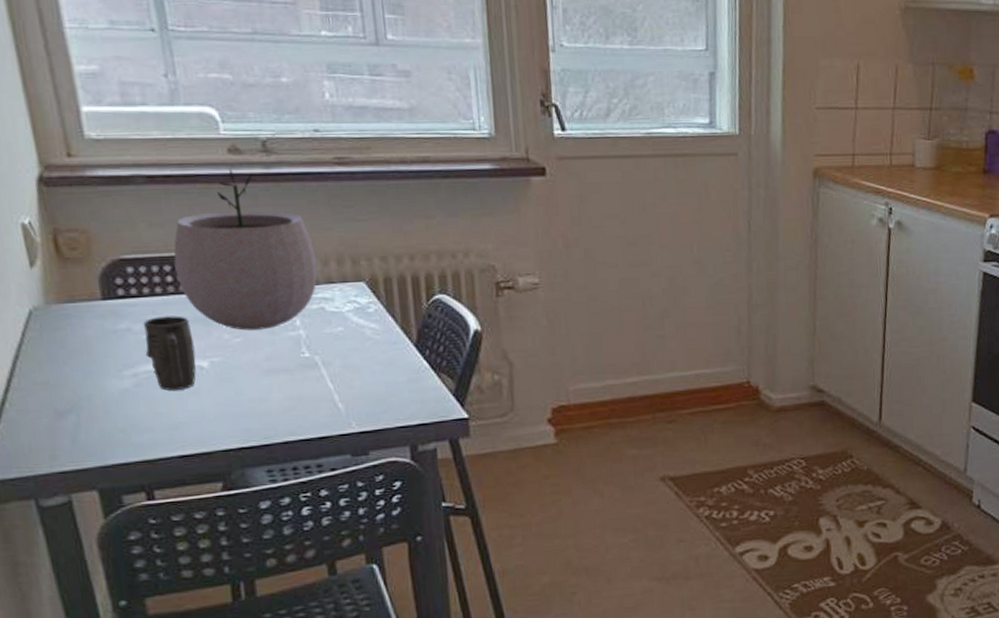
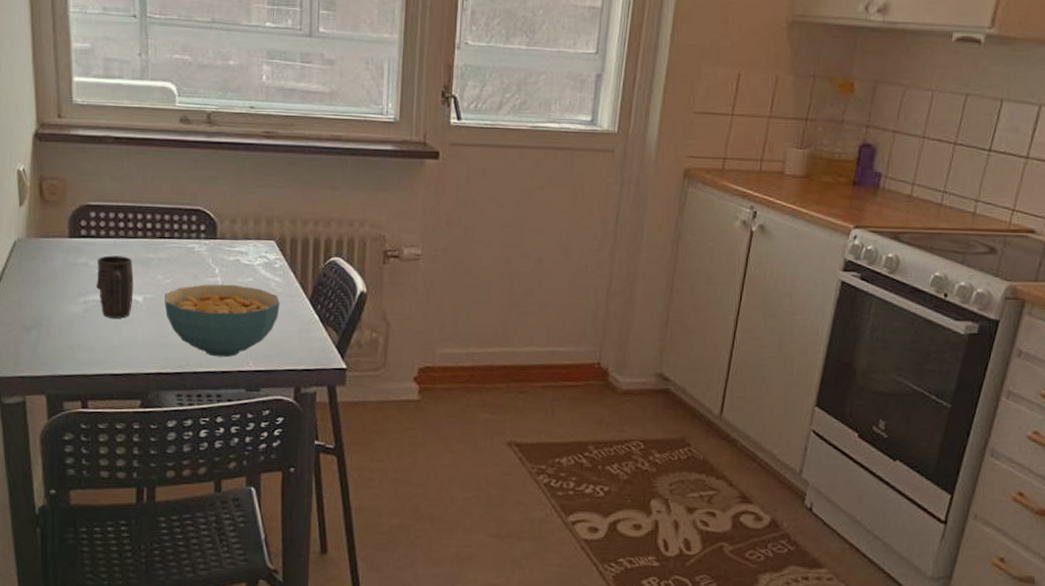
plant pot: present [173,168,318,331] -> none [127,135,238,274]
cereal bowl: none [236,336,381,422] -> present [164,284,280,357]

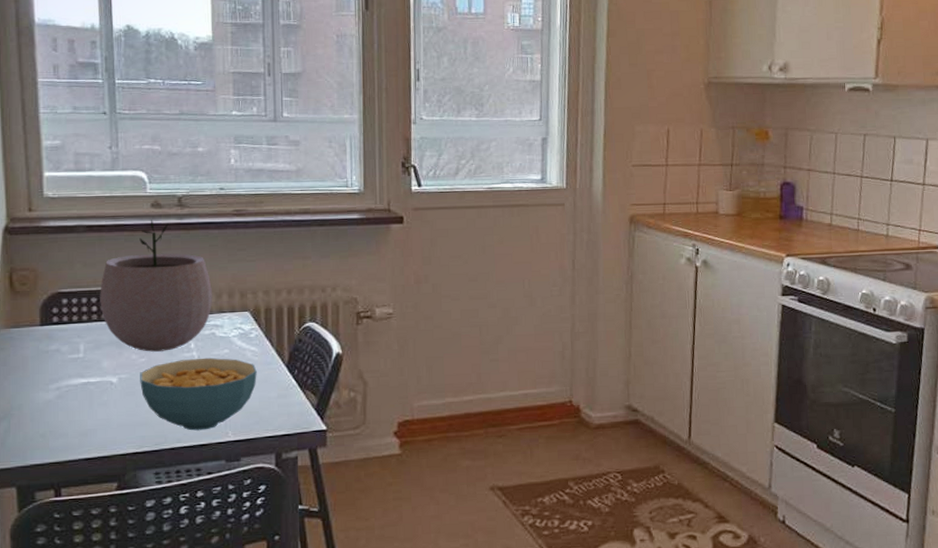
mug: present [95,255,134,319] -> none [68,339,108,402]
plant pot: none [127,135,238,274] -> present [100,219,212,352]

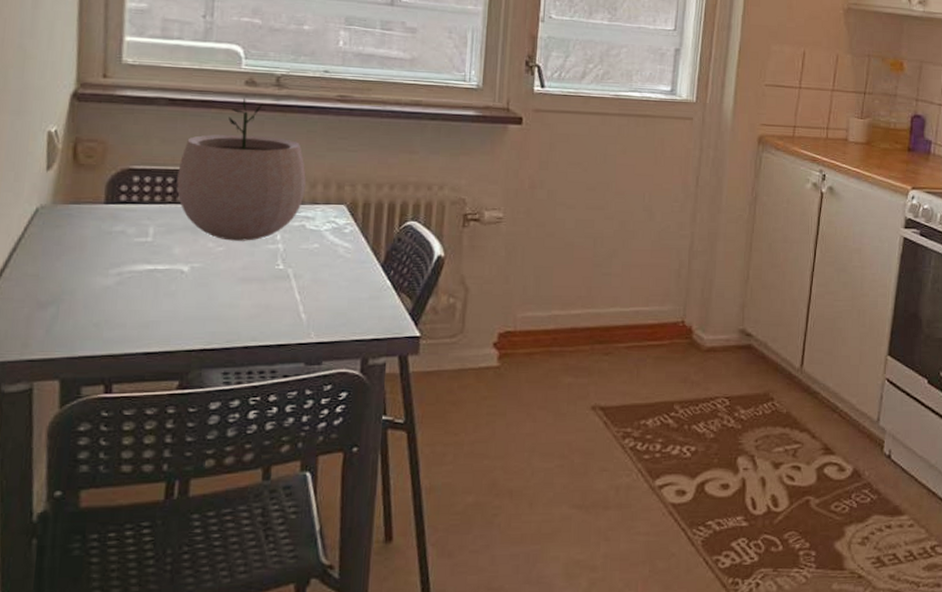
cereal bowl: present [140,357,257,431] -> none [215,251,349,329]

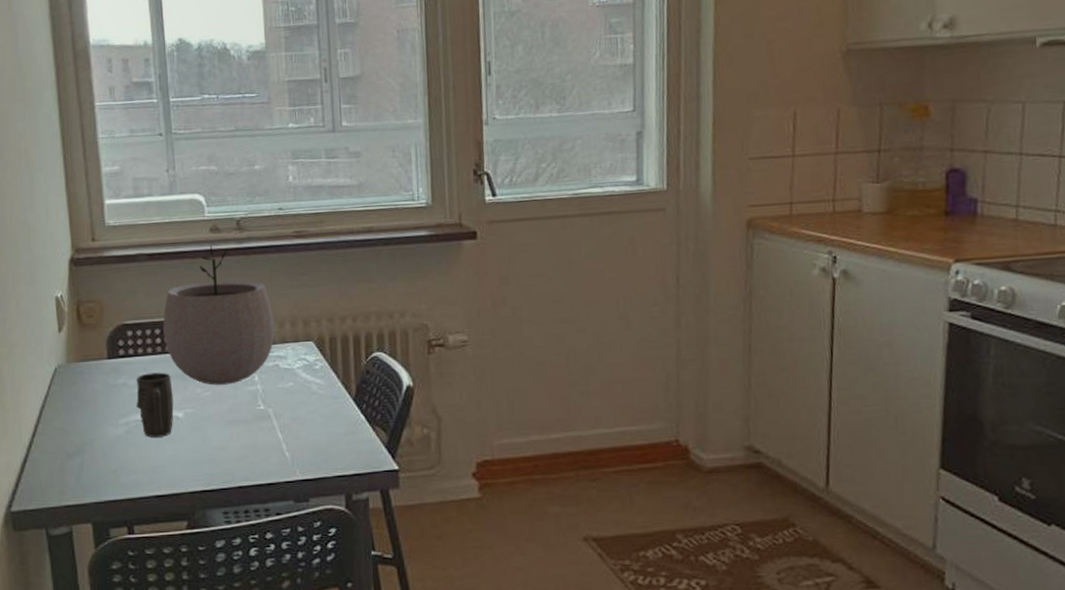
mug: none [133,222,180,291] -> present [136,372,174,437]

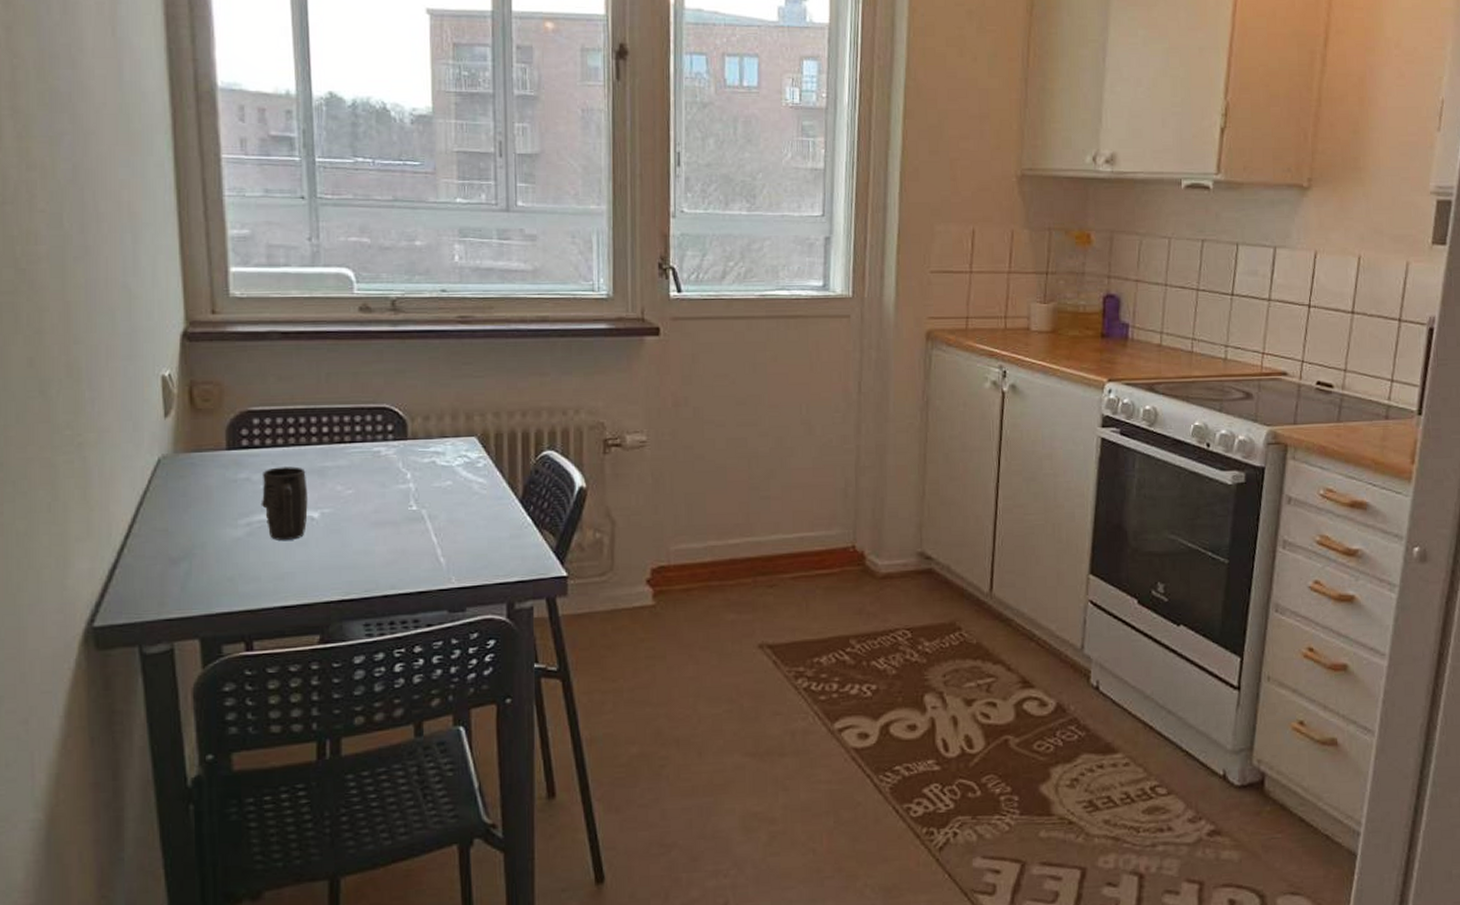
plant pot: present [163,245,275,385] -> none [298,325,432,483]

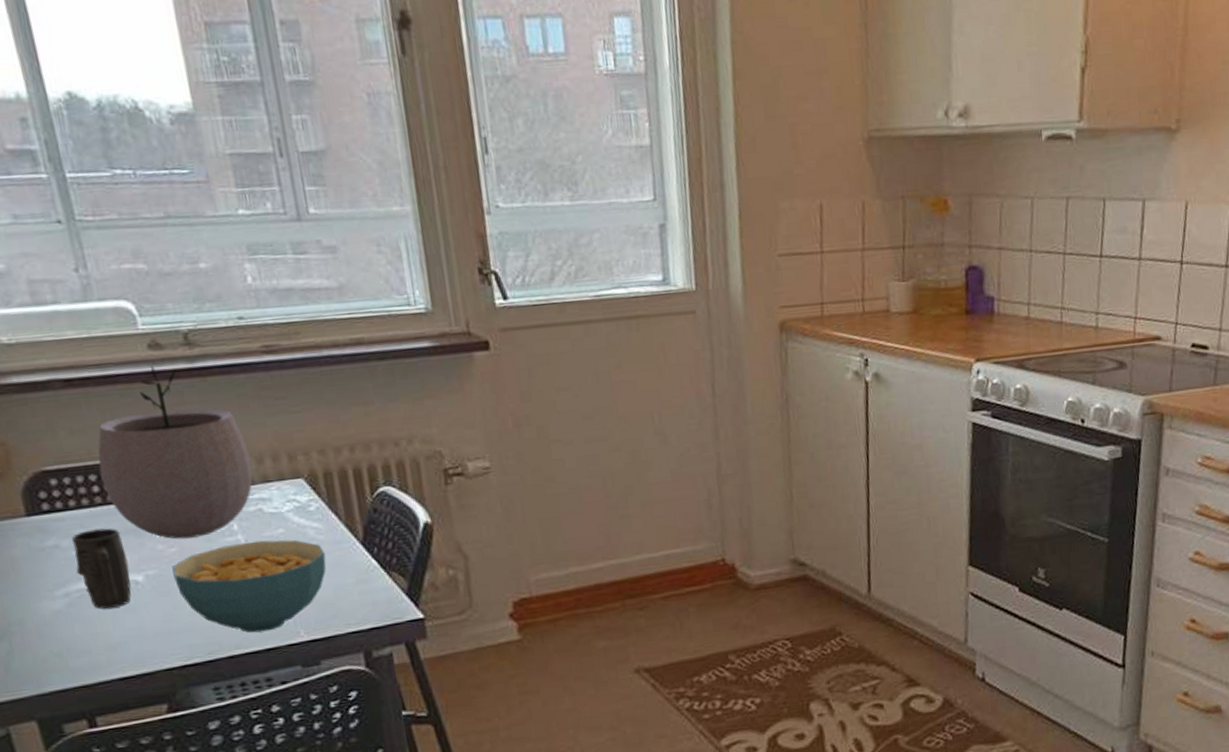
plant pot: none [298,325,432,483] -> present [98,365,253,540]
cereal bowl: none [346,490,486,576] -> present [172,539,327,633]

